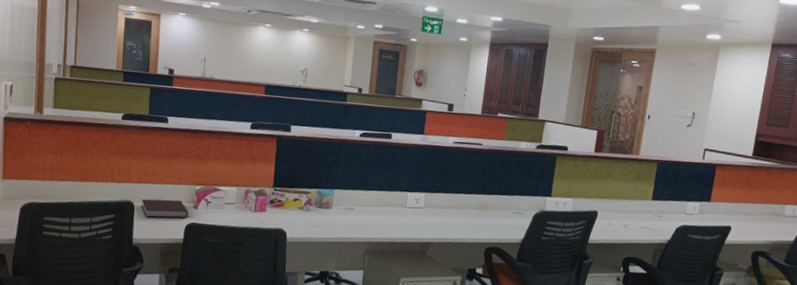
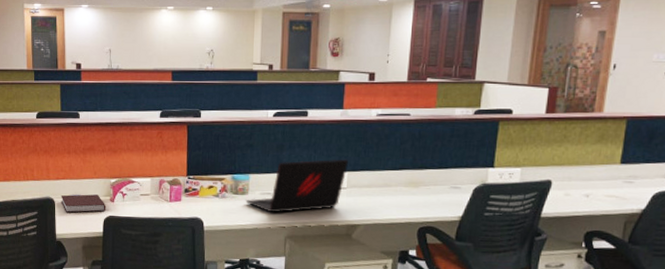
laptop: none [329,179,426,228] -> present [245,159,348,213]

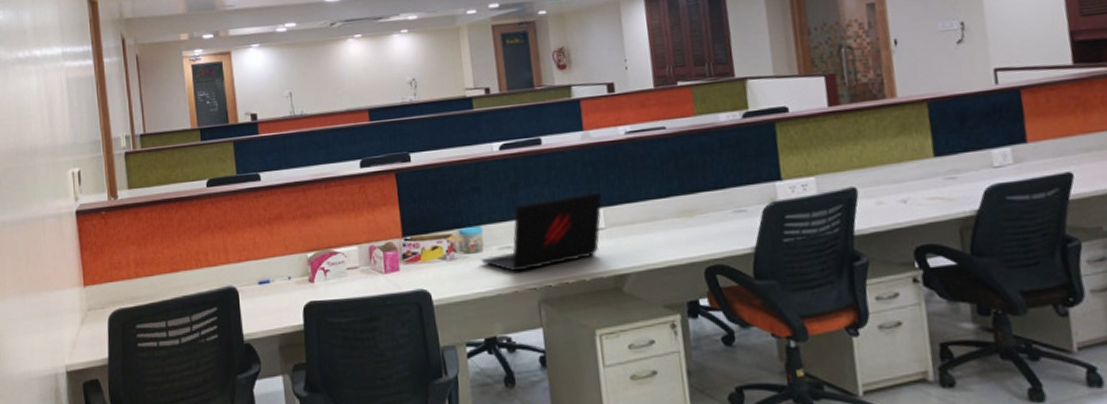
notebook: present [61,194,106,213] -> none [245,275,305,304]

